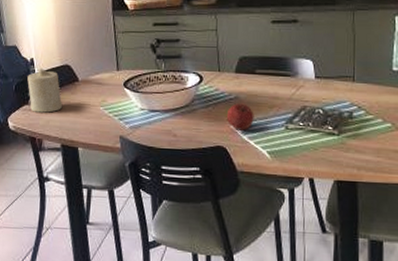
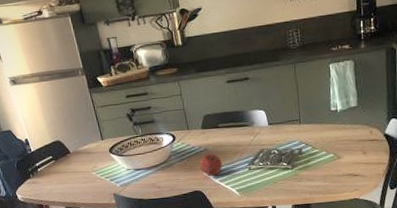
candle: present [27,67,63,113] -> none [25,146,61,184]

